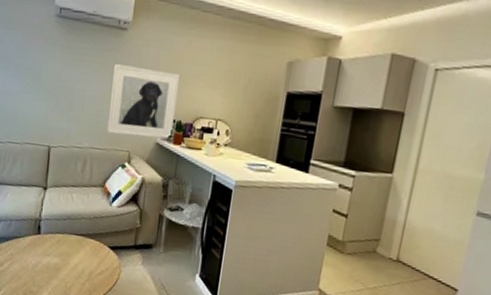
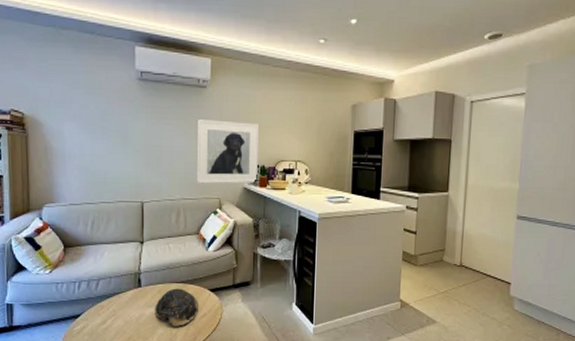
decorative bowl: none [51,240,97,280] -> present [155,288,198,326]

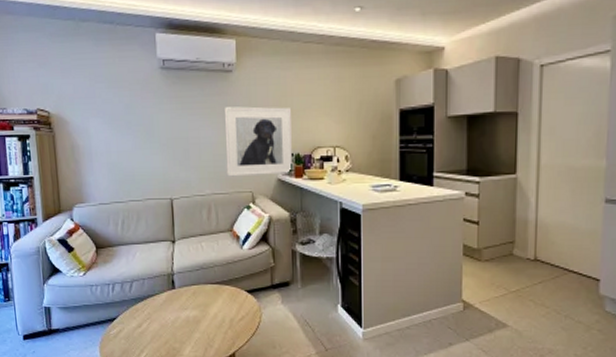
decorative bowl: present [155,288,198,326] -> none [190,290,236,330]

